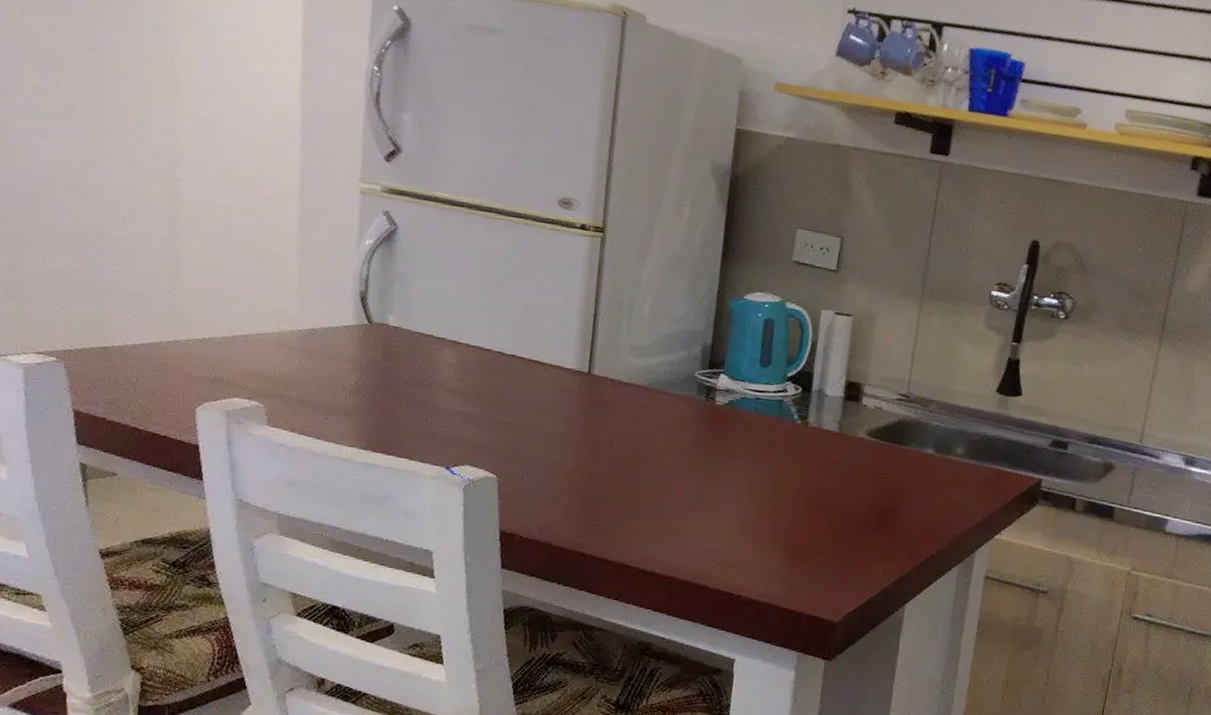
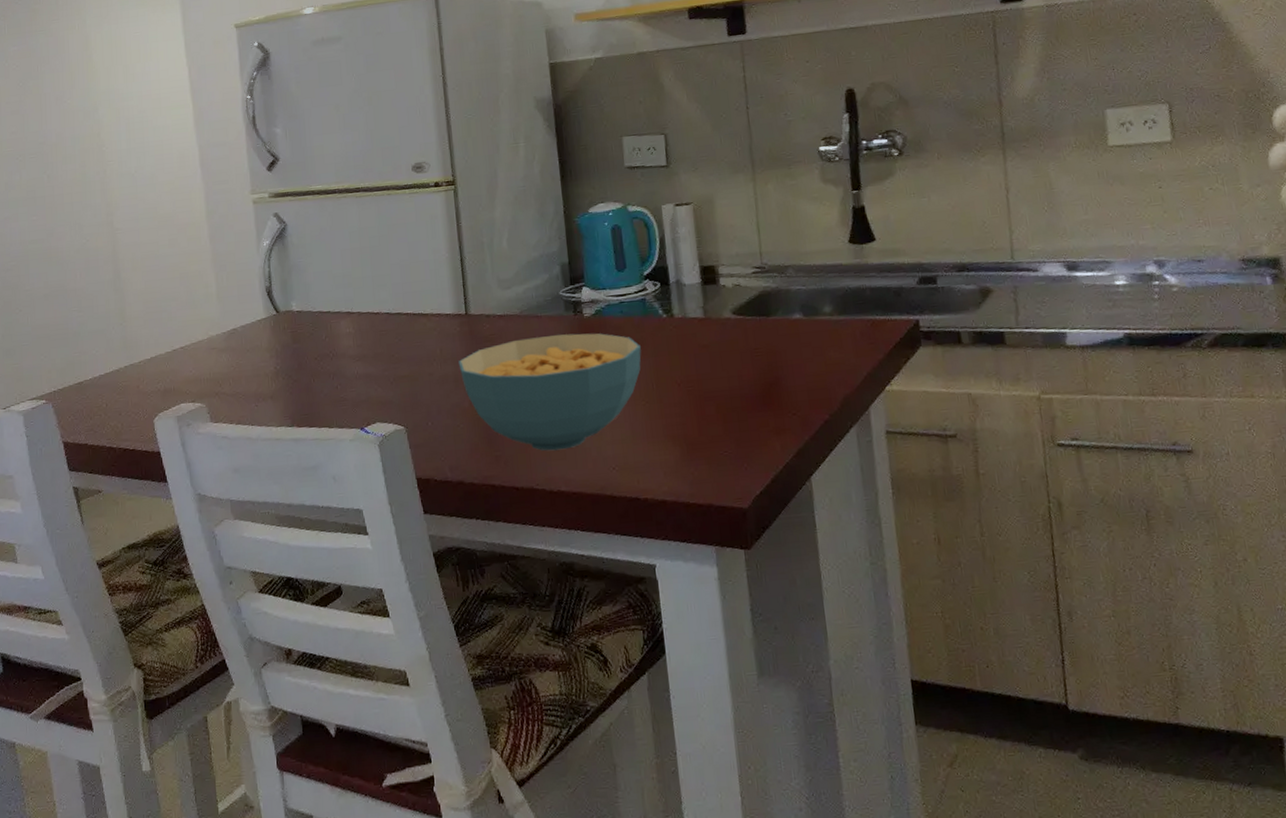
cereal bowl: none [570,411,768,533] -> present [458,333,642,451]

